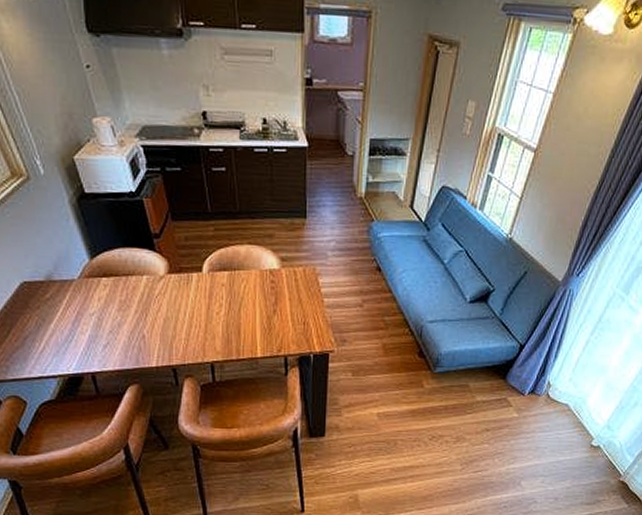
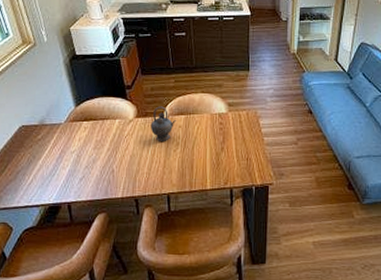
teapot: none [186,260,219,302] -> present [150,106,177,141]

